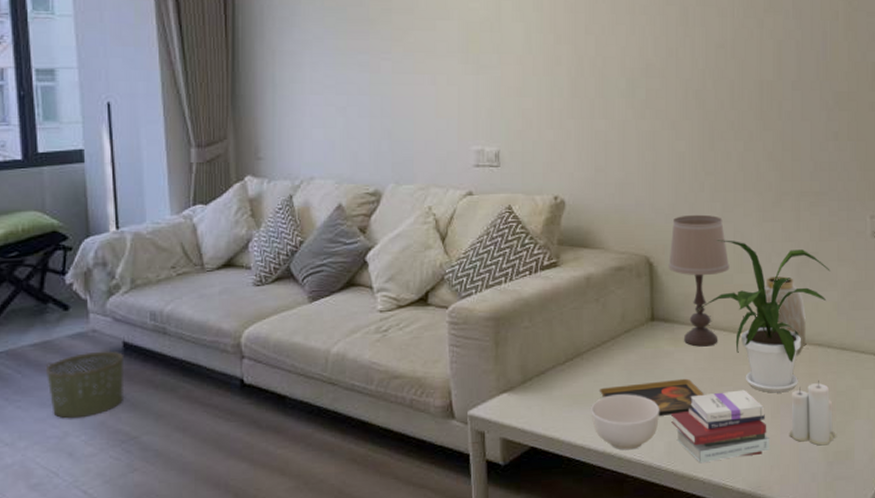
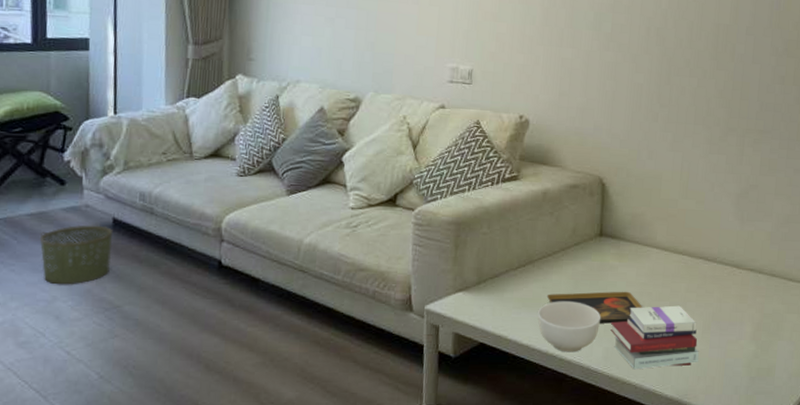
table lamp: present [668,214,730,347] -> none [619,142,676,264]
house plant: present [697,240,830,393] -> none [642,167,767,311]
vase: present [757,276,806,355] -> none [697,204,741,278]
candle: present [788,379,836,446] -> none [717,302,760,362]

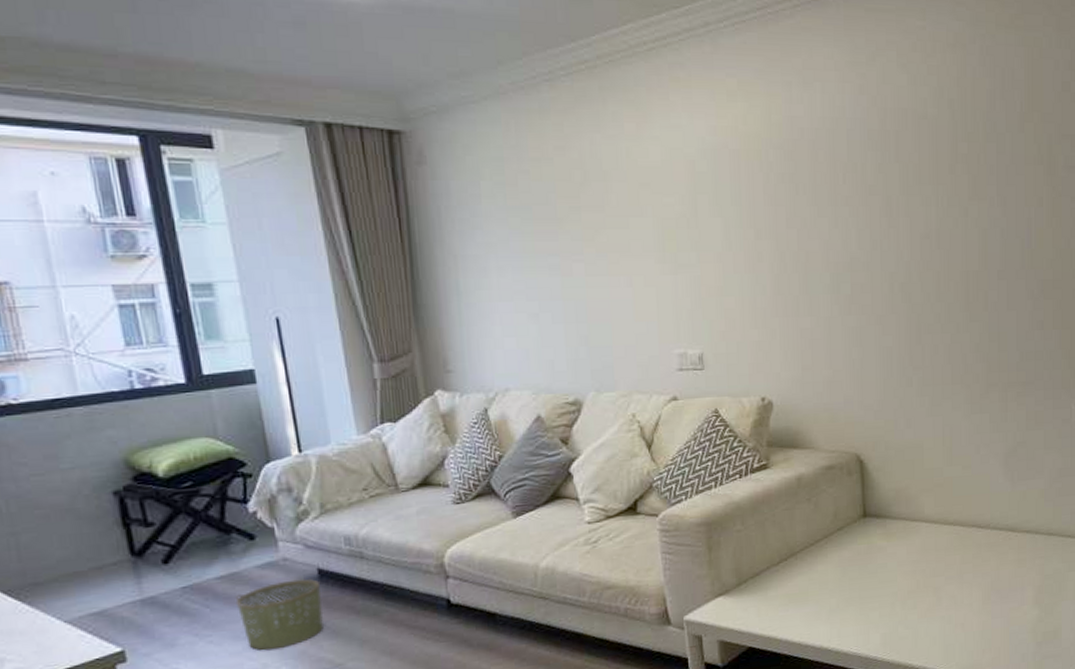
bowl: present [537,301,601,352] -> none [807,590,875,645]
decorative tray: present [546,291,643,324] -> none [814,571,918,609]
books: present [610,305,699,370] -> none [885,579,981,652]

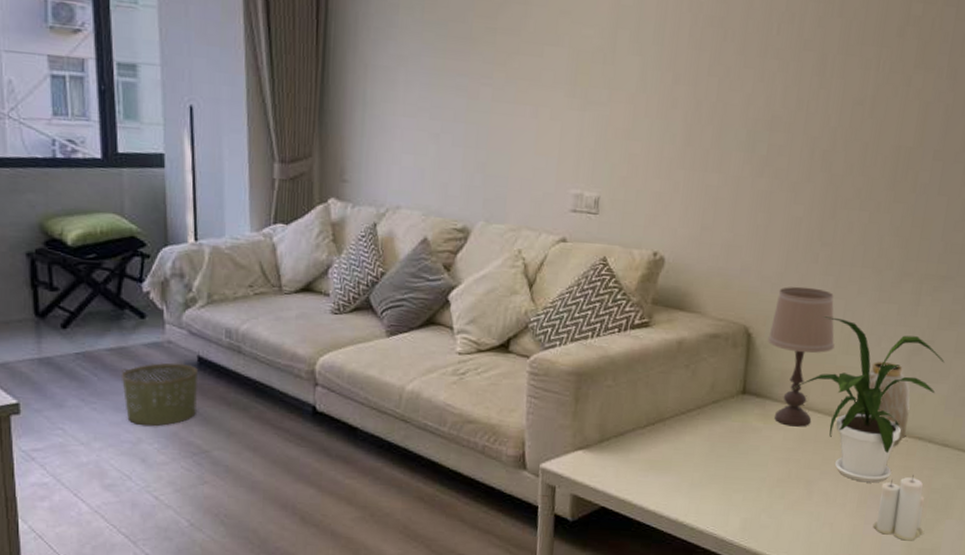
table lamp: none [879,409,939,540] -> present [768,286,835,427]
house plant: none [908,433,1037,581] -> present [792,316,945,483]
vase: none [967,467,1014,543] -> present [857,361,910,447]
candle: none [999,565,1044,628] -> present [872,474,924,541]

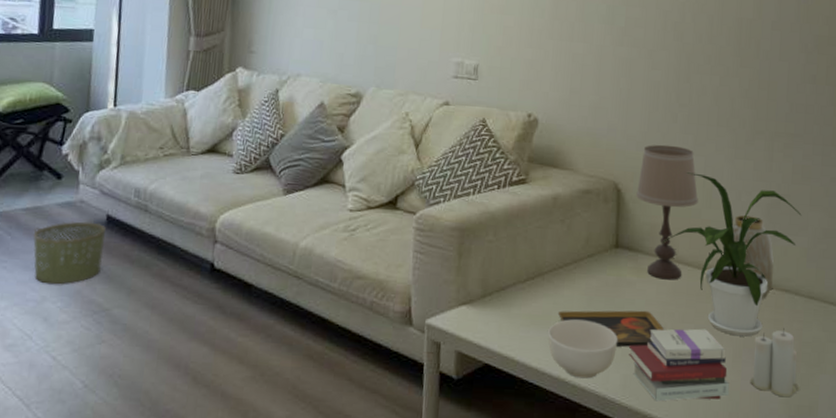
bowl: none [667,464,740,522] -> present [548,319,618,379]
decorative tray: none [678,456,789,492] -> present [557,310,665,347]
books: none [750,474,852,544] -> present [628,328,729,402]

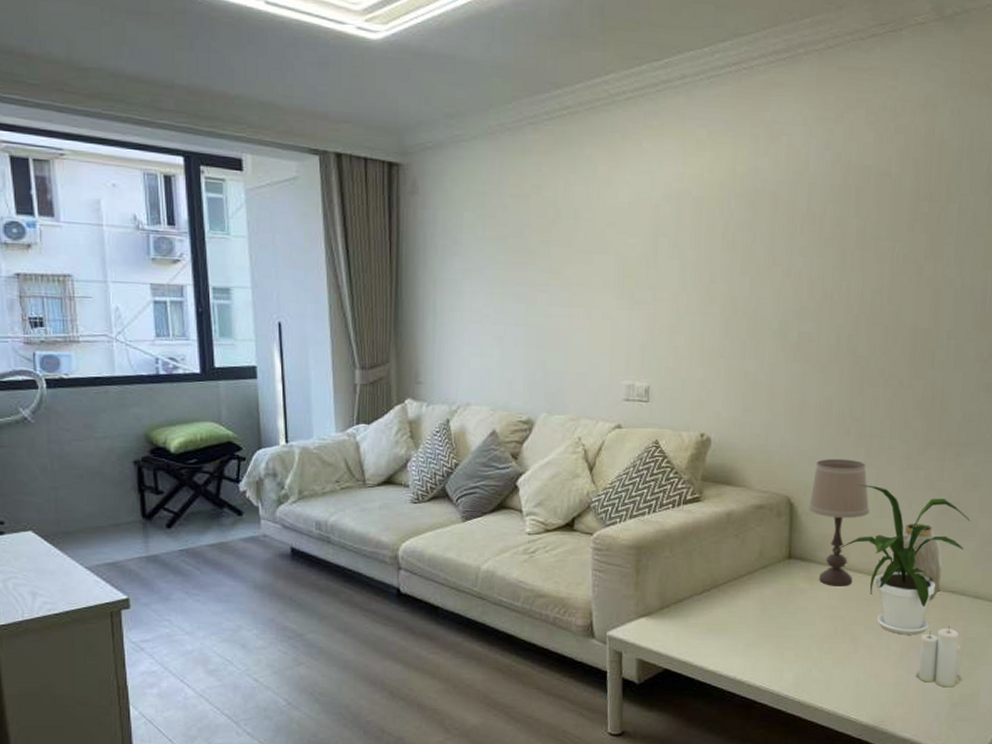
basket: present [33,221,107,285] -> none [221,554,292,614]
bowl: present [548,319,618,379] -> none [724,626,791,678]
decorative tray: present [557,310,665,347] -> none [733,615,836,649]
books: present [628,328,729,402] -> none [801,629,896,696]

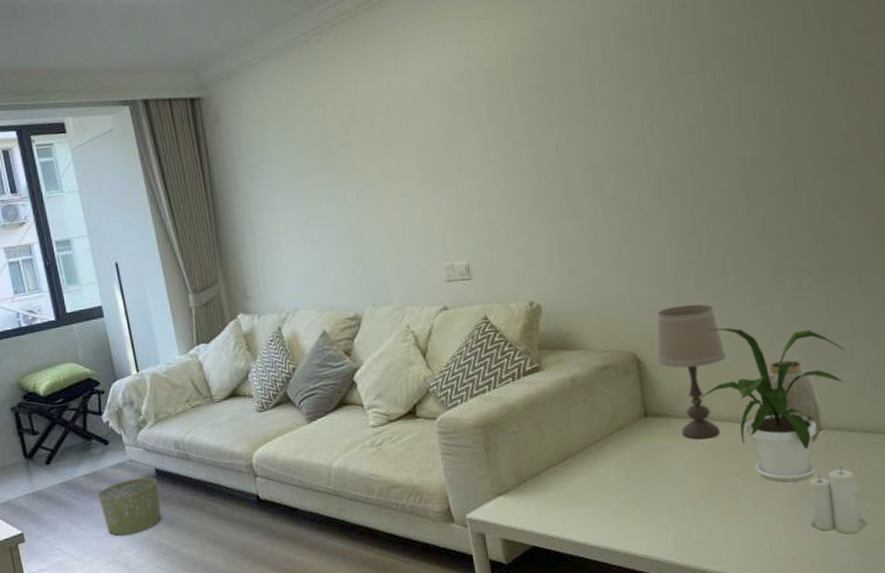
basket: none [221,554,292,614] -> present [96,476,162,537]

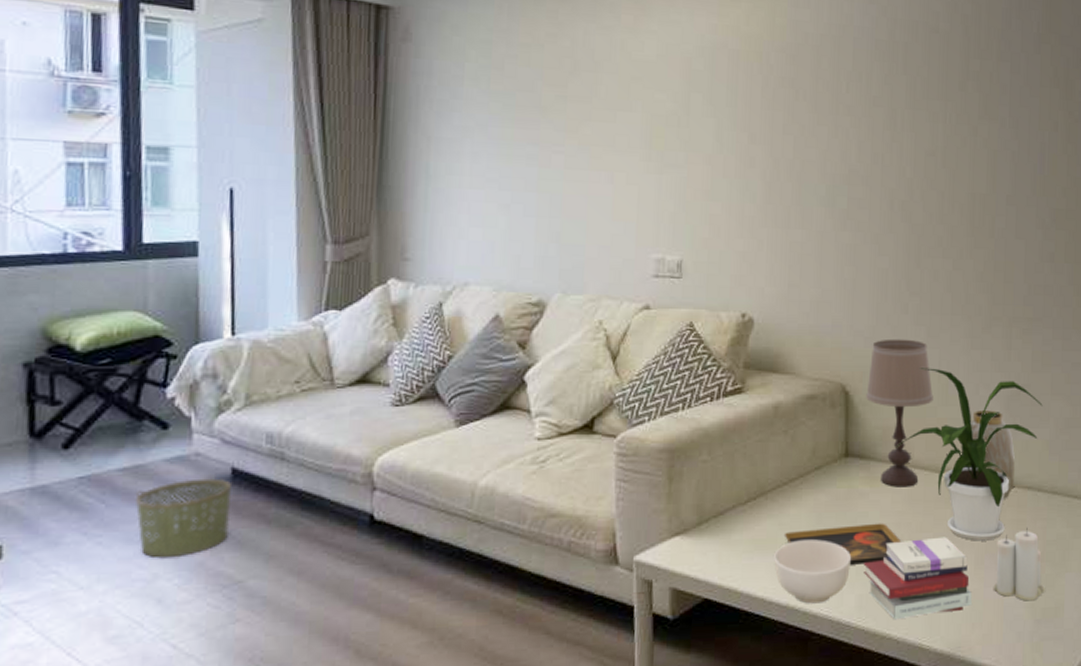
bowl: none [589,490,663,546] -> present [774,539,852,604]
decorative tray: none [596,472,711,511] -> present [784,523,902,565]
books: none [674,480,790,557] -> present [863,536,972,620]

